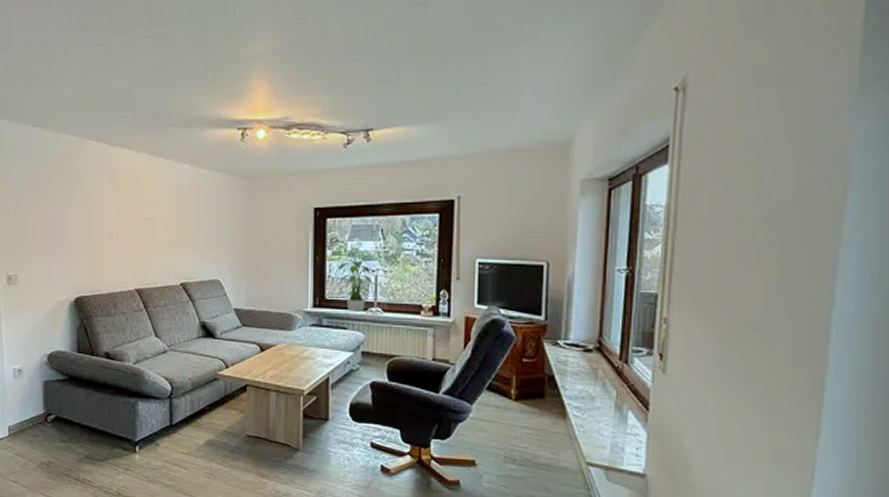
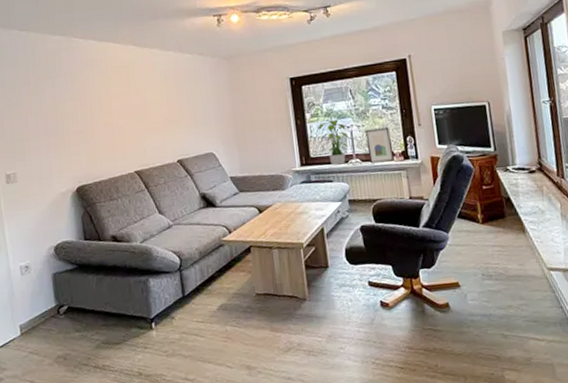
picture frame: none [392,276,422,316] -> present [365,127,395,164]

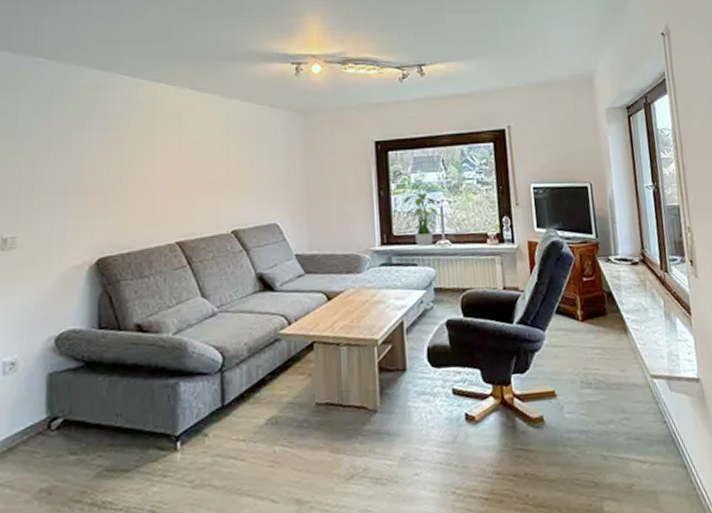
picture frame: present [365,127,395,164] -> none [457,205,488,246]

